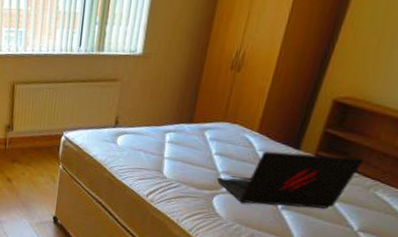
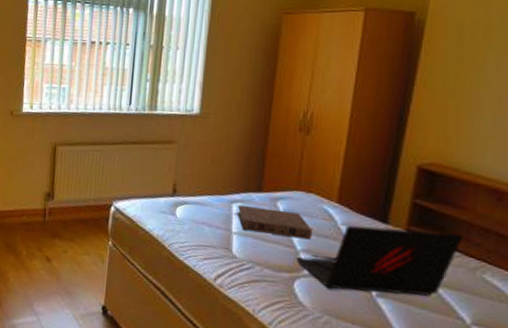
book: none [169,134,233,163] -> present [236,204,312,240]

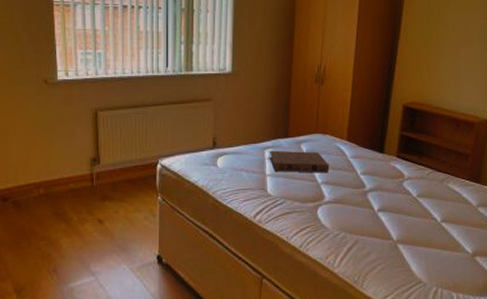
laptop: present [295,225,464,296] -> none [318,156,435,210]

